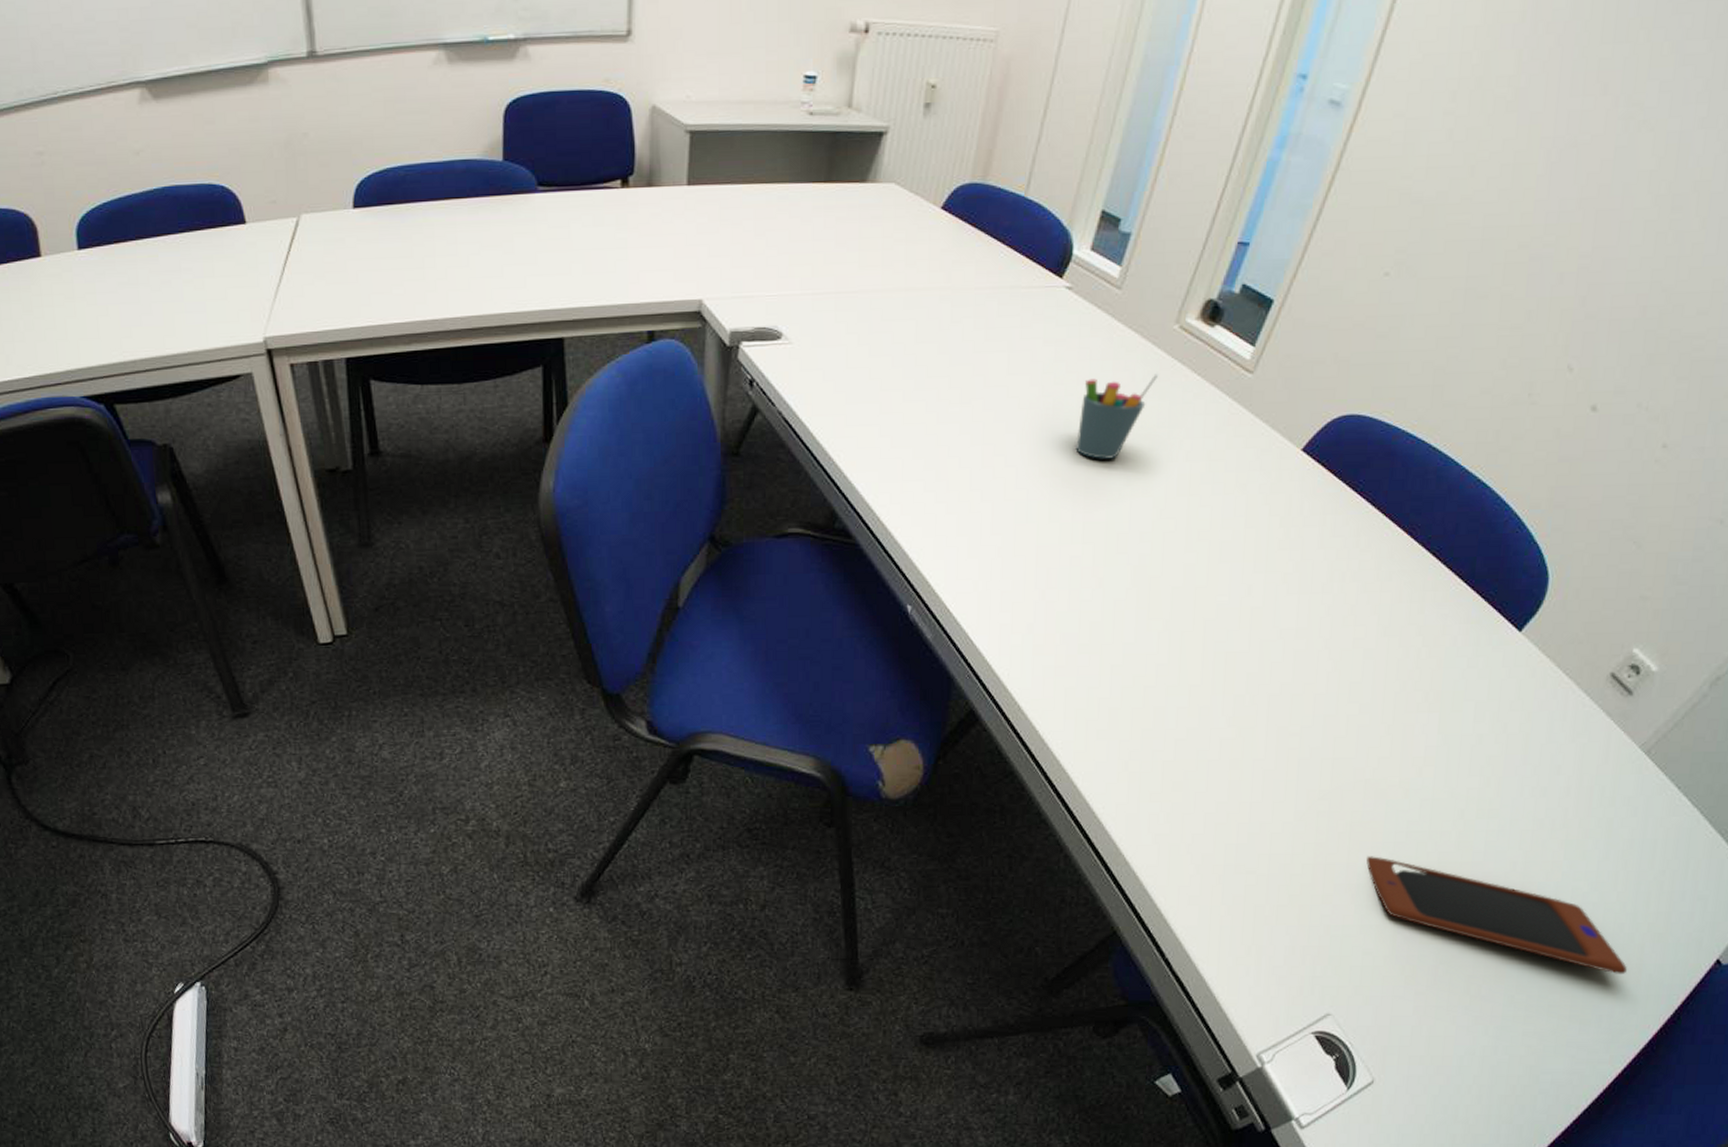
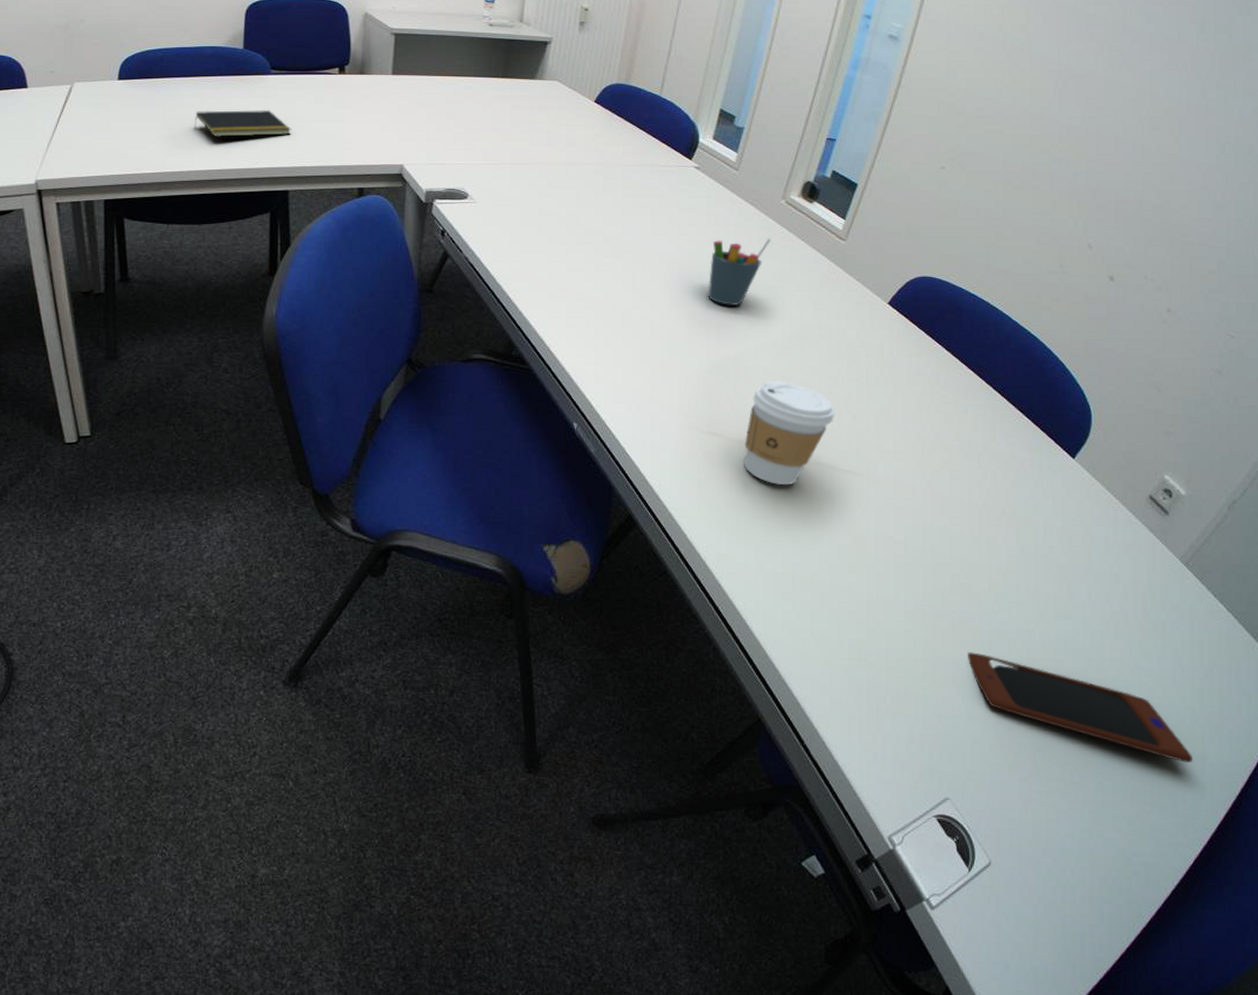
notepad: none [447,237,565,276] -> present [194,109,292,138]
coffee cup: none [1110,548,1227,672] -> present [743,380,835,486]

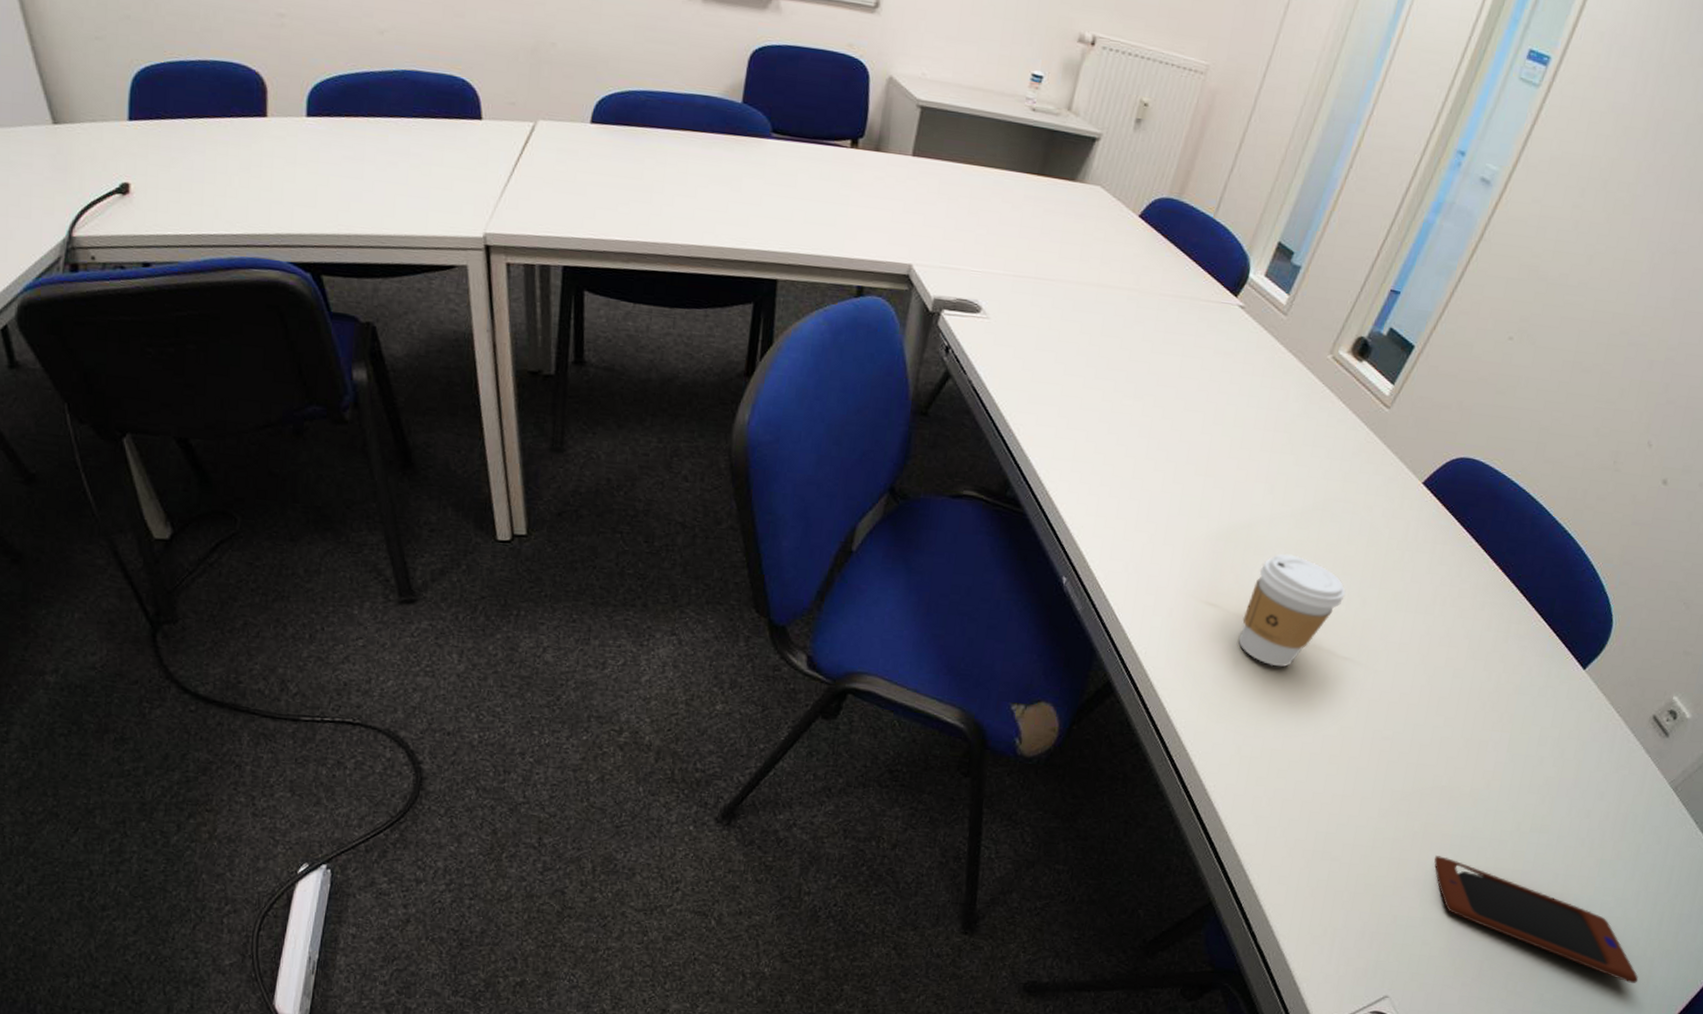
notepad: present [194,109,292,138] -> none [675,172,789,215]
pen holder: present [708,238,771,307] -> none [1229,392,1310,469]

